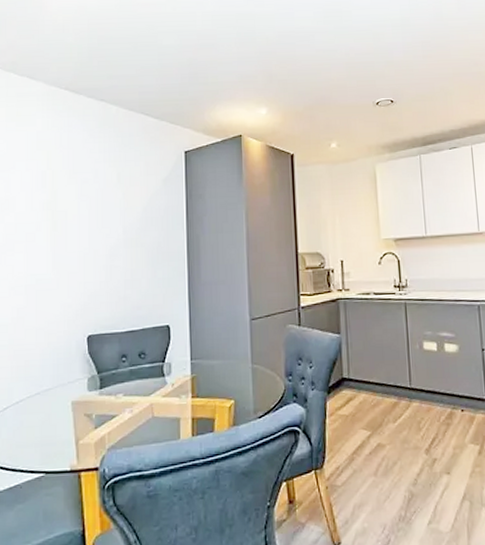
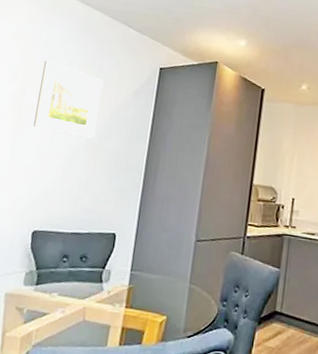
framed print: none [70,163,131,234] -> present [34,60,104,139]

